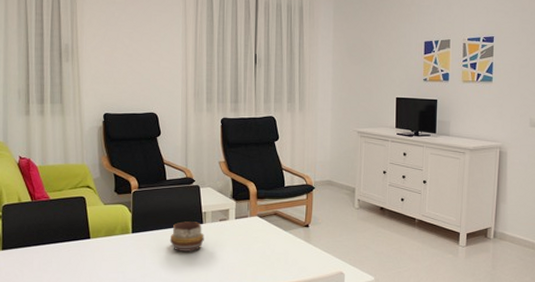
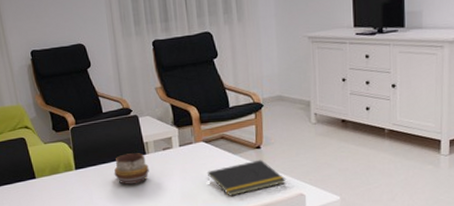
notepad: none [258,237,329,270] -> present [207,159,286,196]

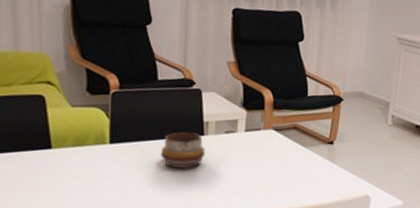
notepad: present [207,159,286,196] -> none [271,156,355,192]

